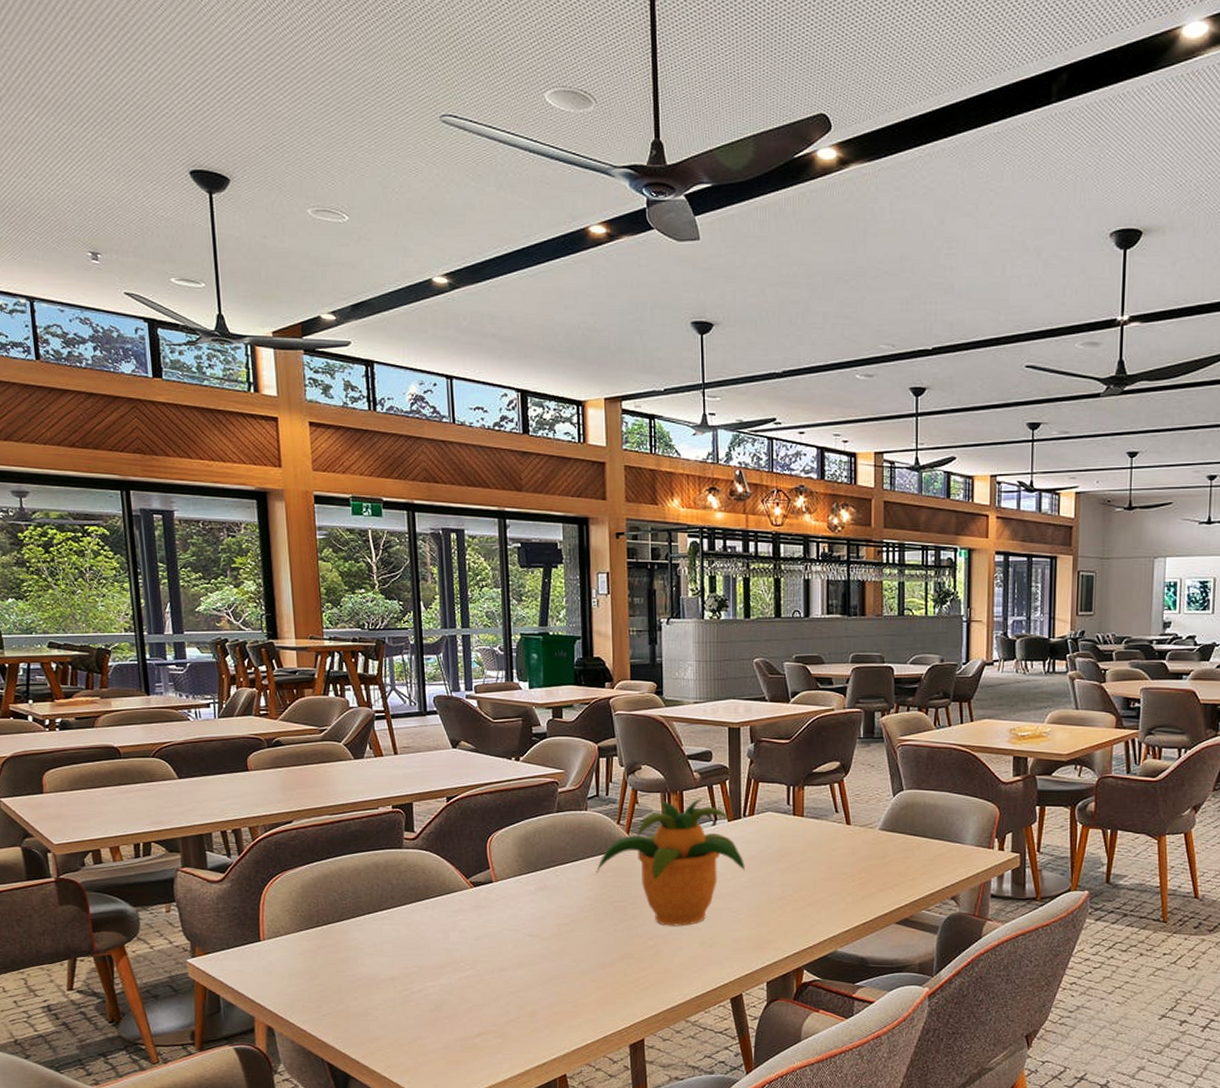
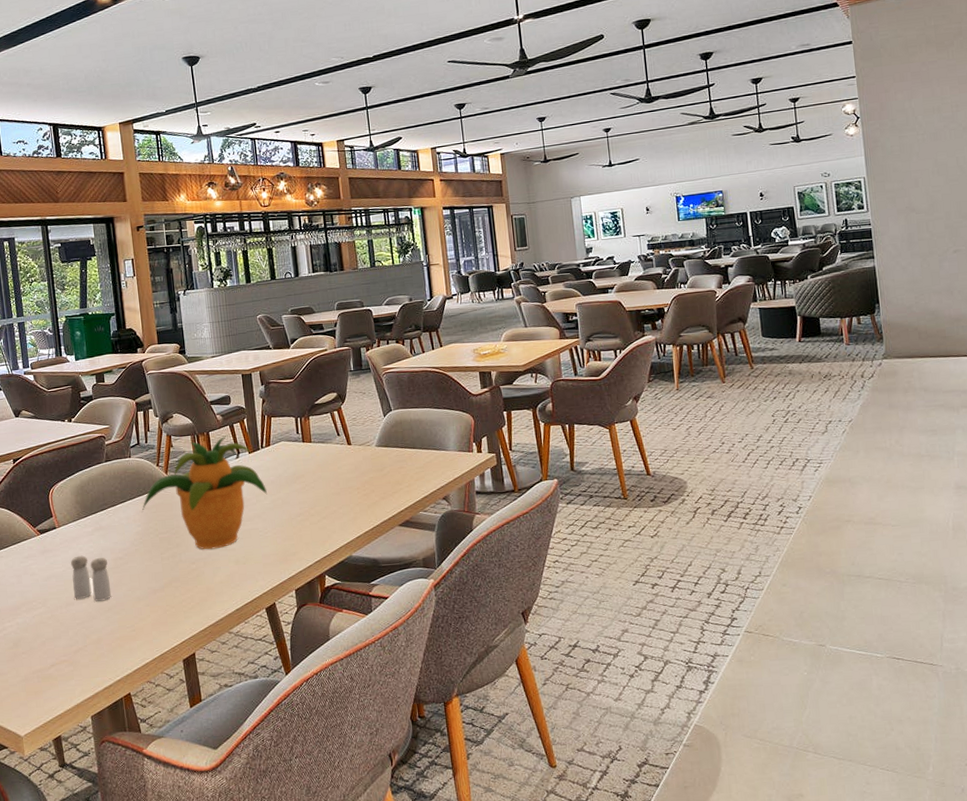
salt and pepper shaker: none [508,916,553,970] -> present [71,555,112,601]

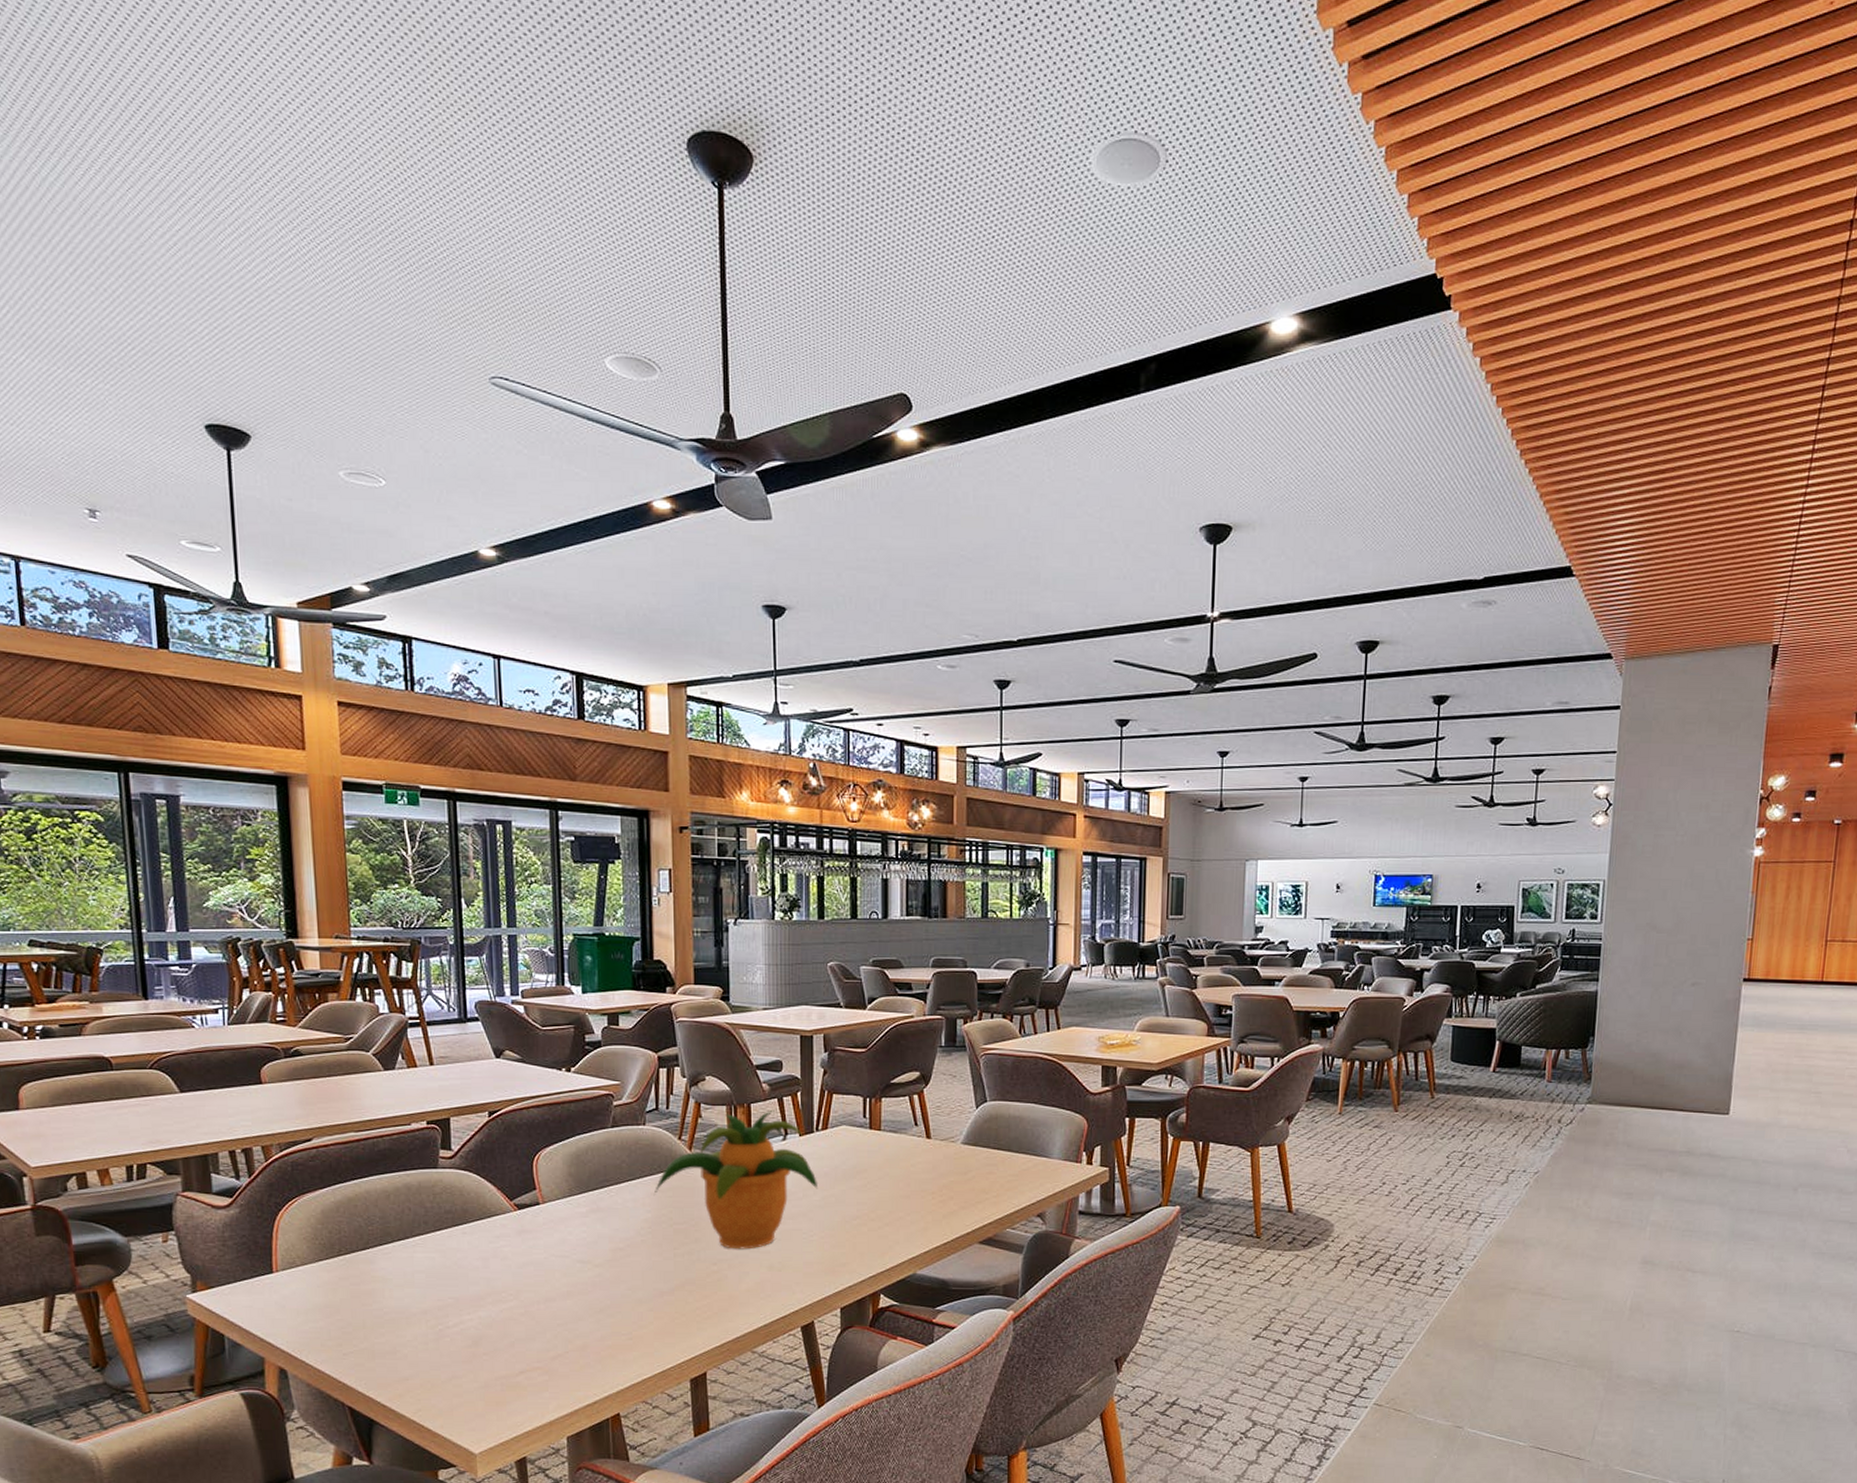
salt and pepper shaker: present [71,555,112,601] -> none [556,1241,606,1300]

